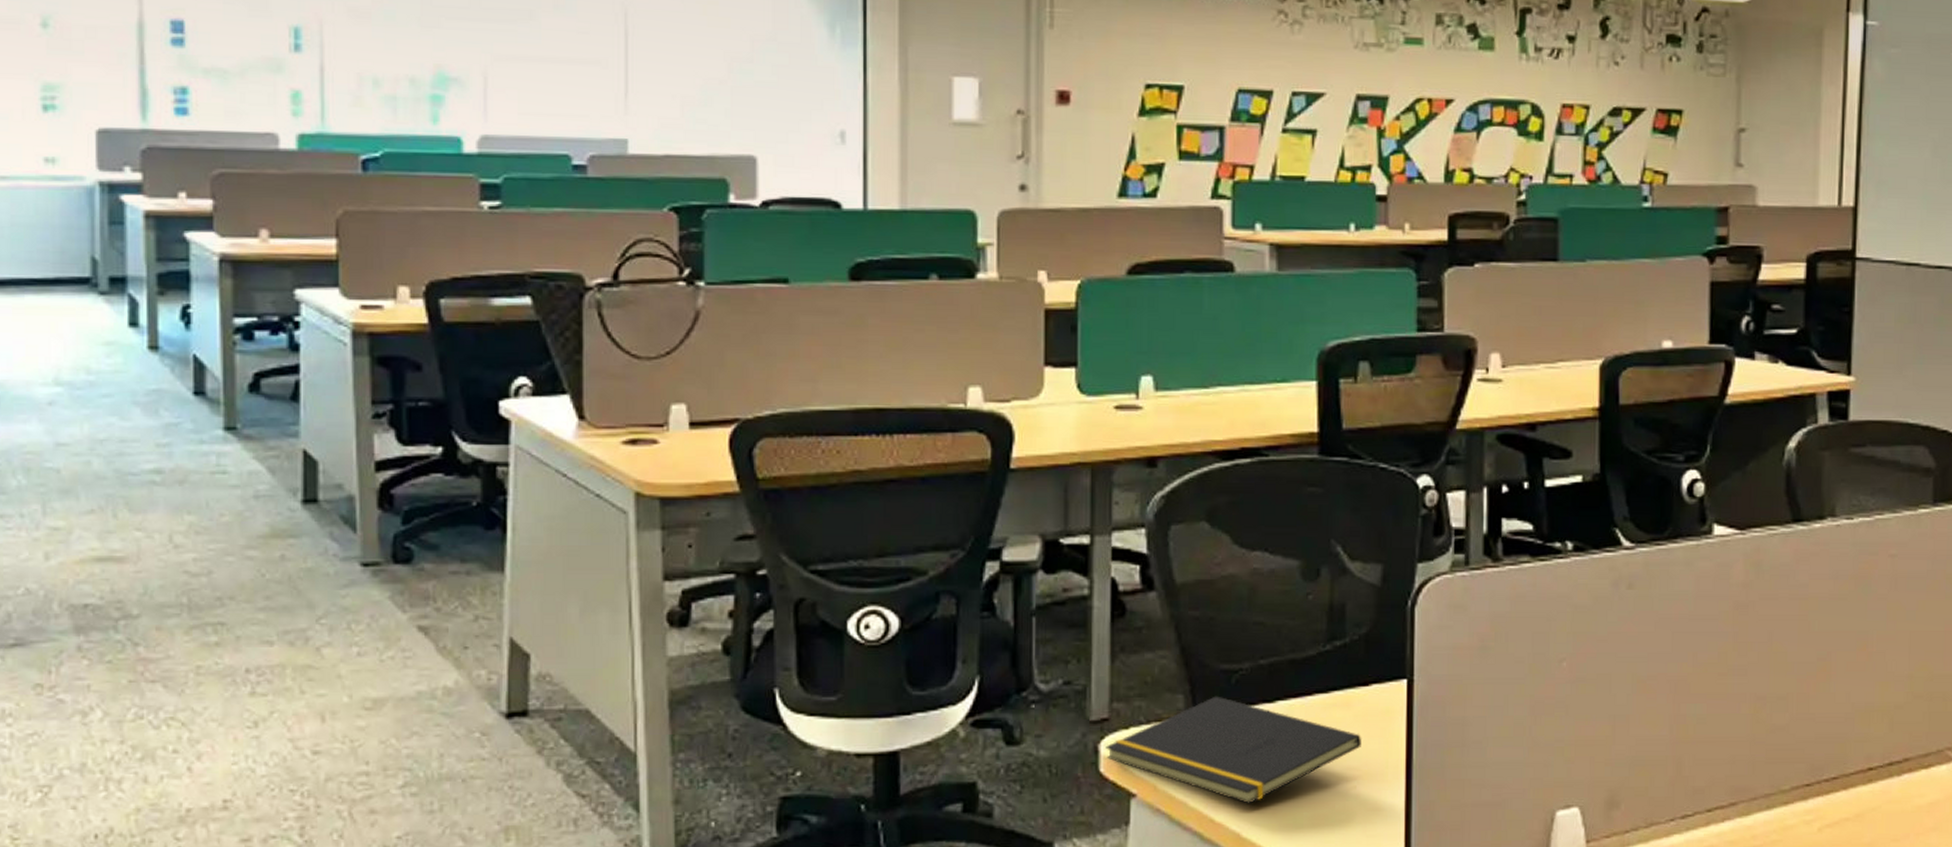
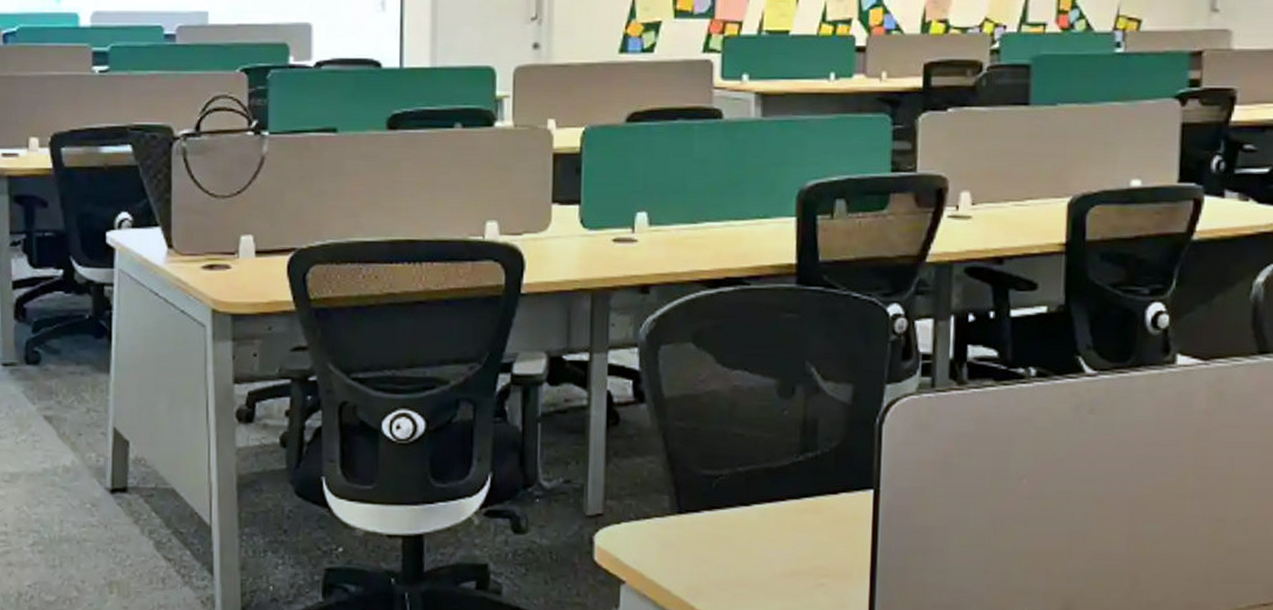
notepad: present [1106,696,1361,804] -> none [599,498,830,595]

